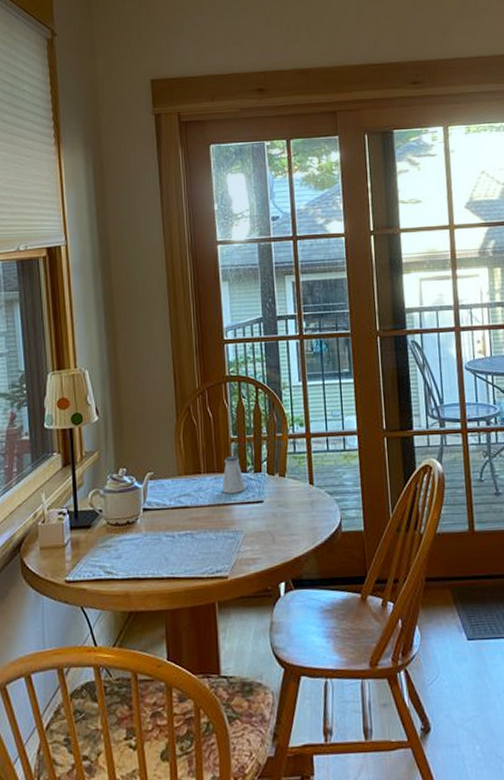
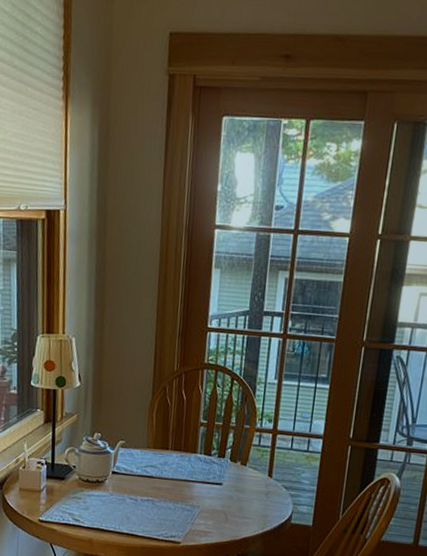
saltshaker: present [221,455,245,494] -> none [185,438,208,473]

